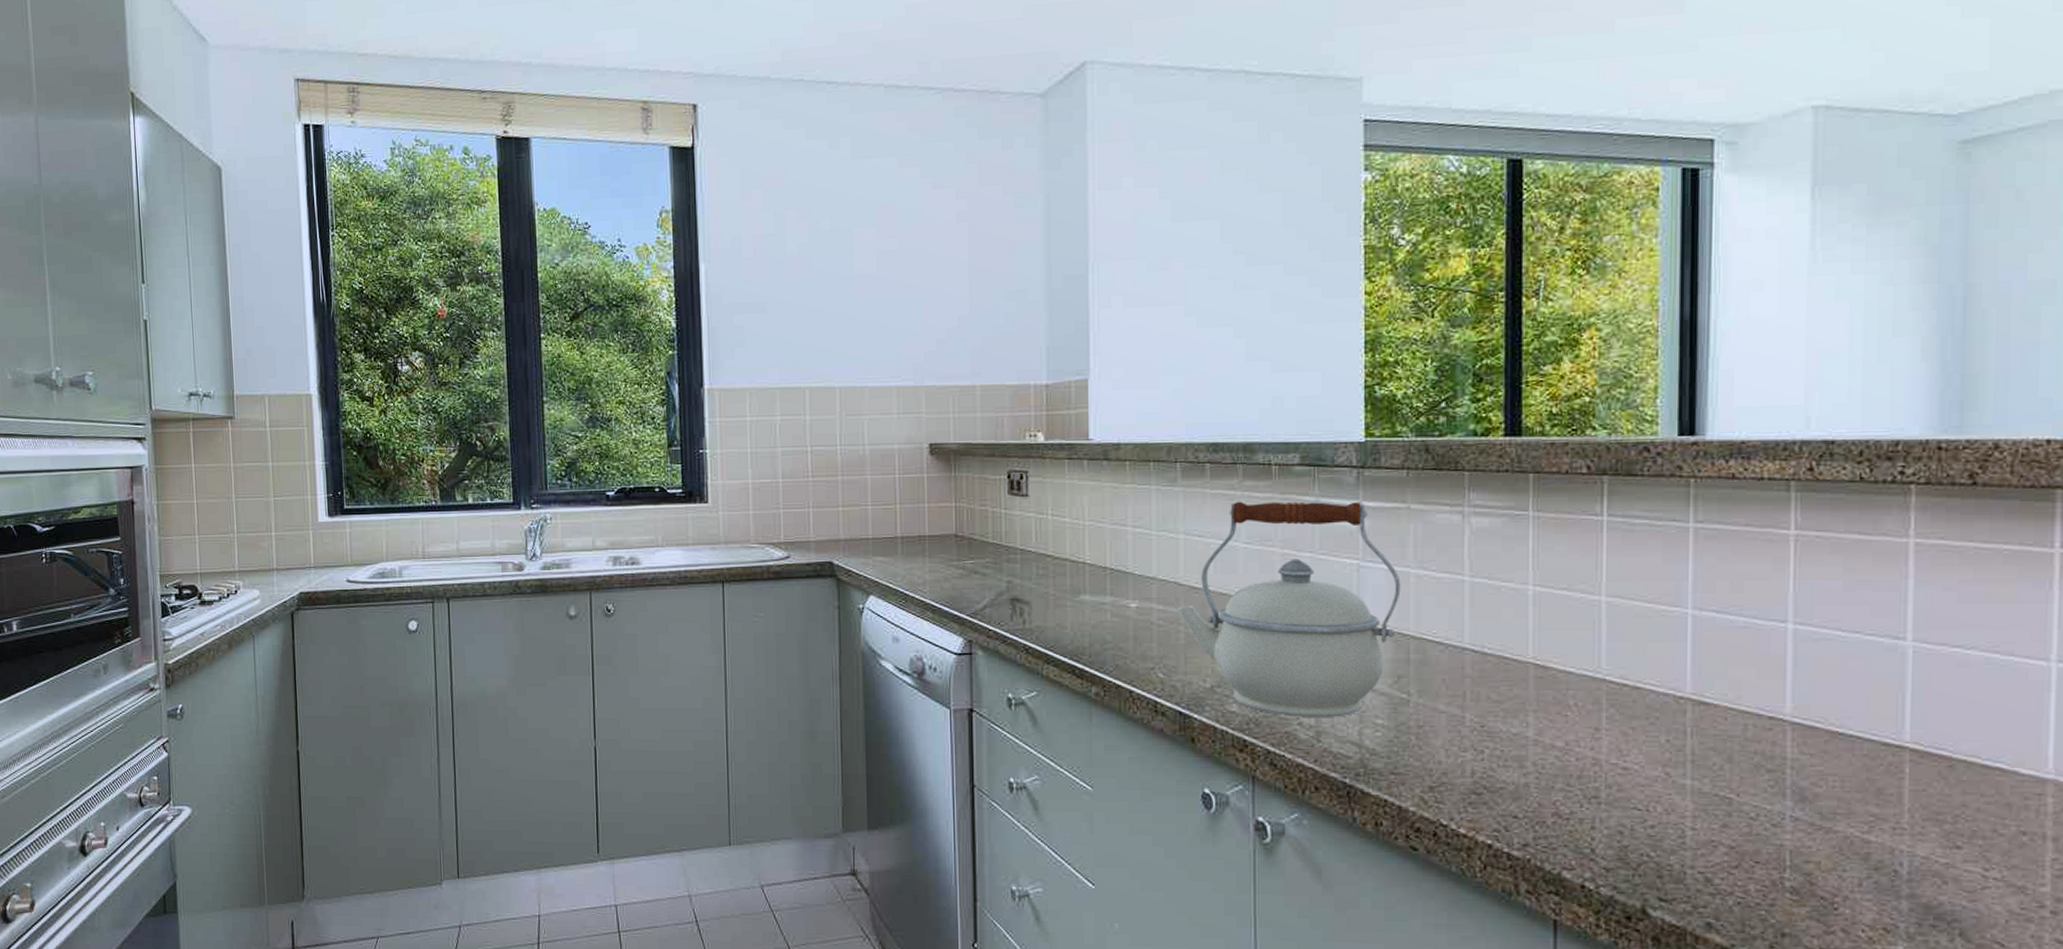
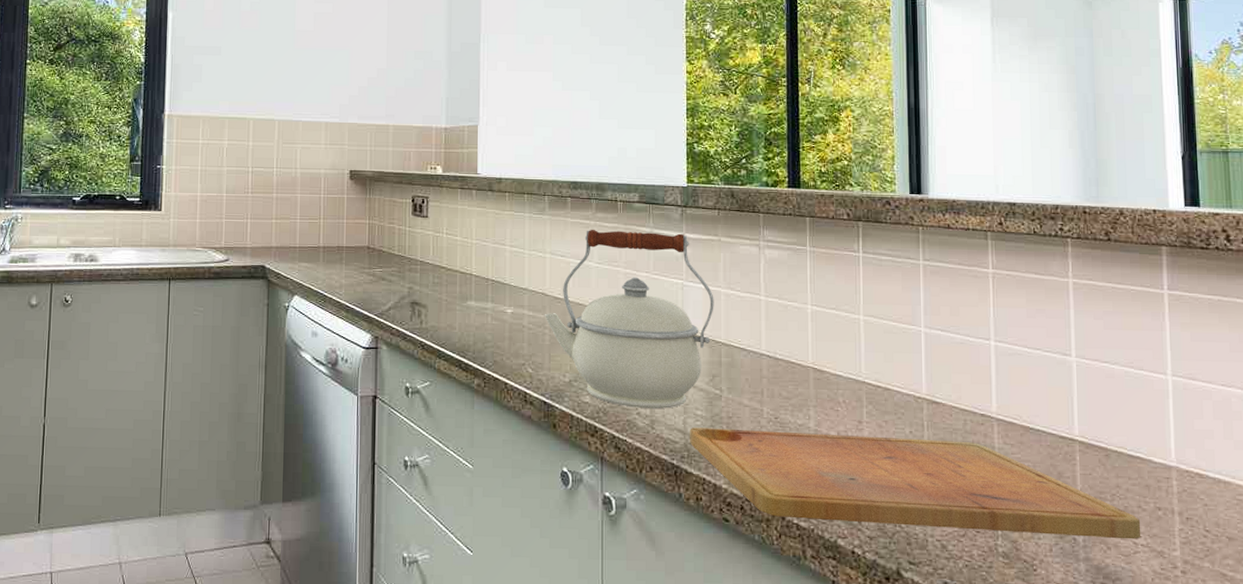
cutting board: none [1367,739,1995,872] -> present [690,427,1141,540]

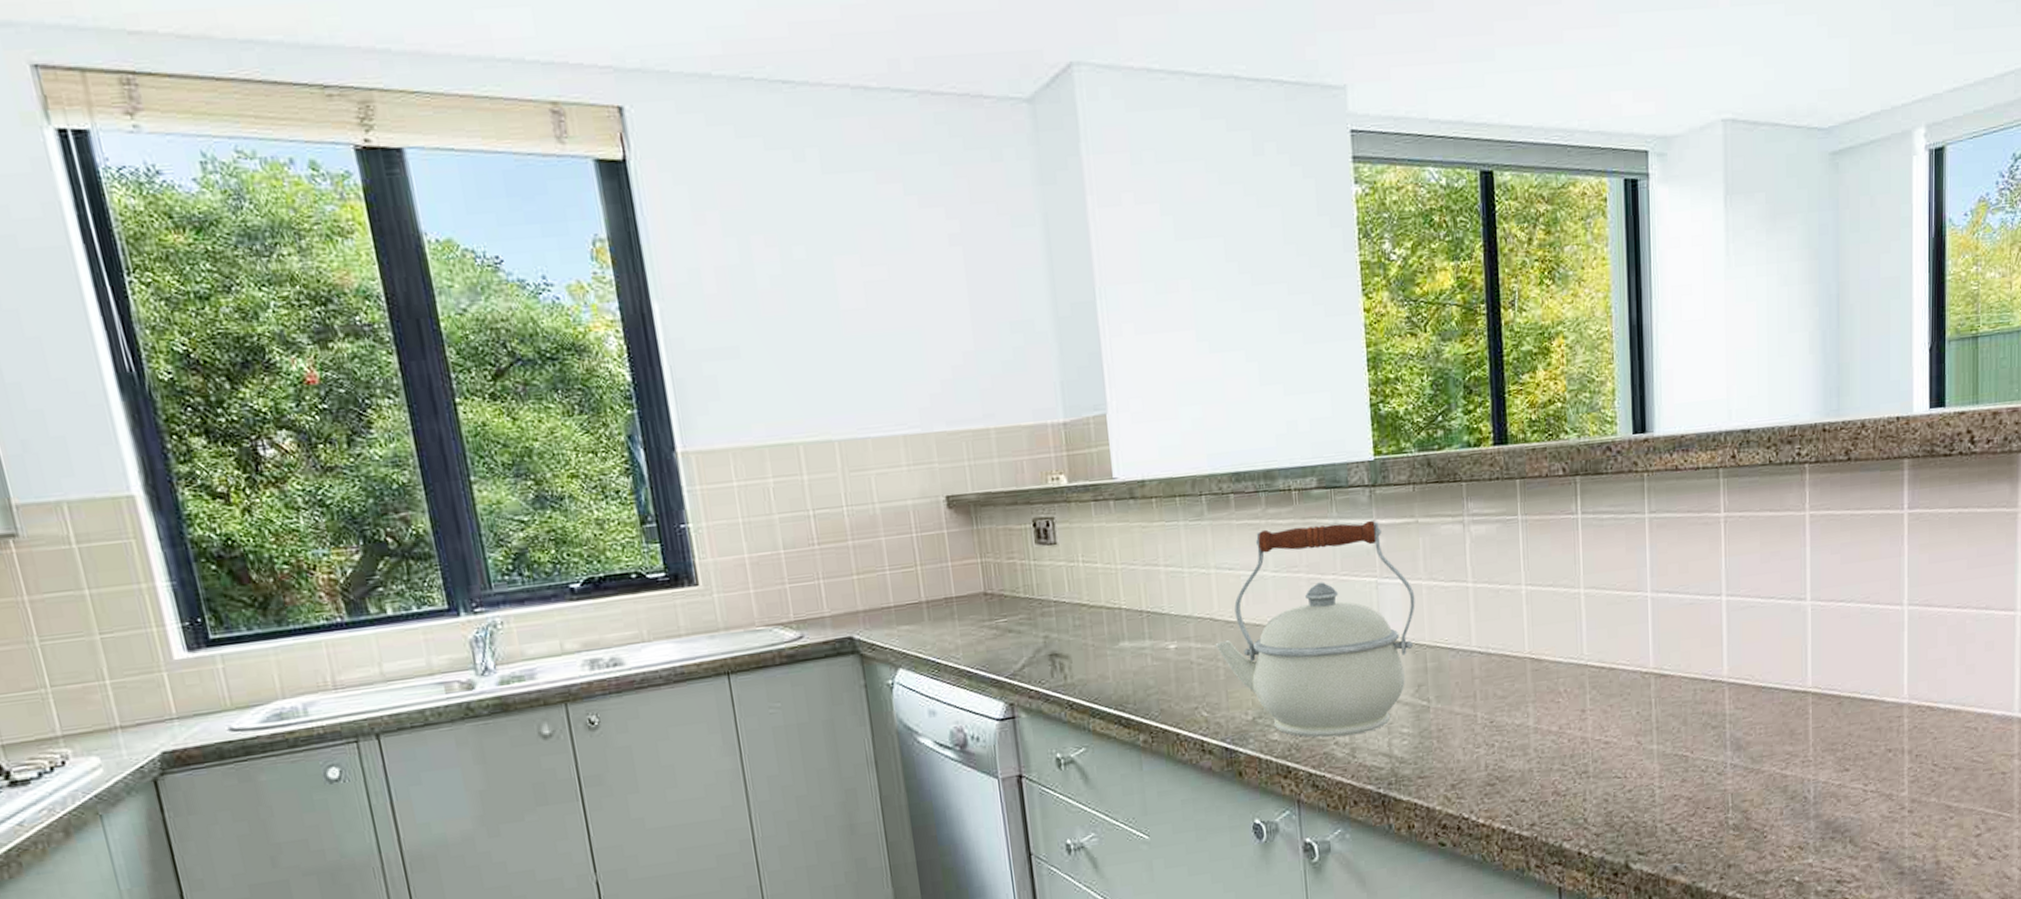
cutting board: present [690,427,1141,540] -> none [1396,712,1871,831]

